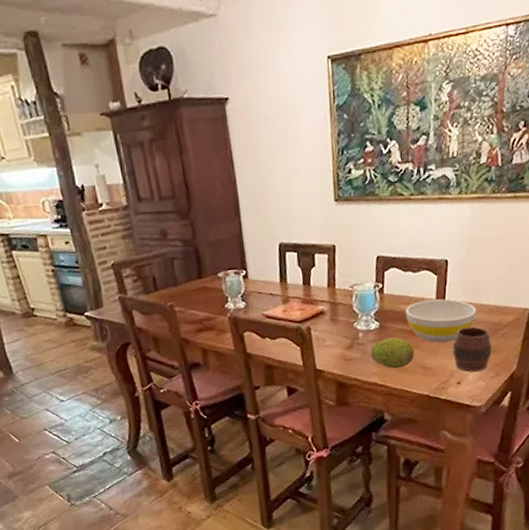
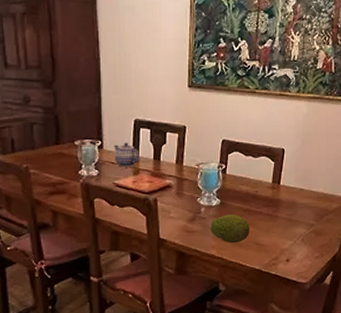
teapot: none [259,269,288,297] -> present [114,142,140,167]
bowl: present [406,299,477,343] -> none [245,183,307,223]
cup: present [453,326,492,372] -> none [284,210,318,251]

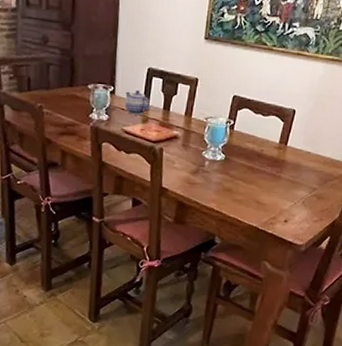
fruit: present [209,214,250,243] -> none [211,170,252,199]

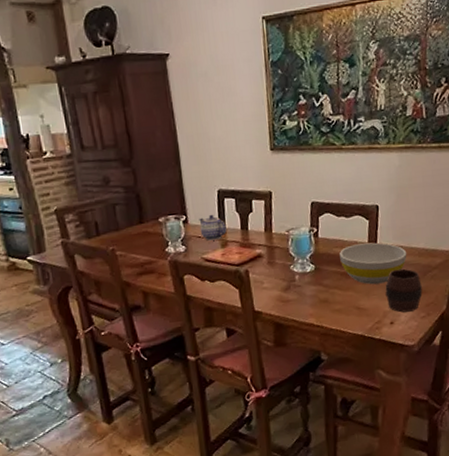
bowl: none [249,142,313,184] -> present [339,242,407,285]
cup: none [285,172,321,214] -> present [385,268,423,313]

